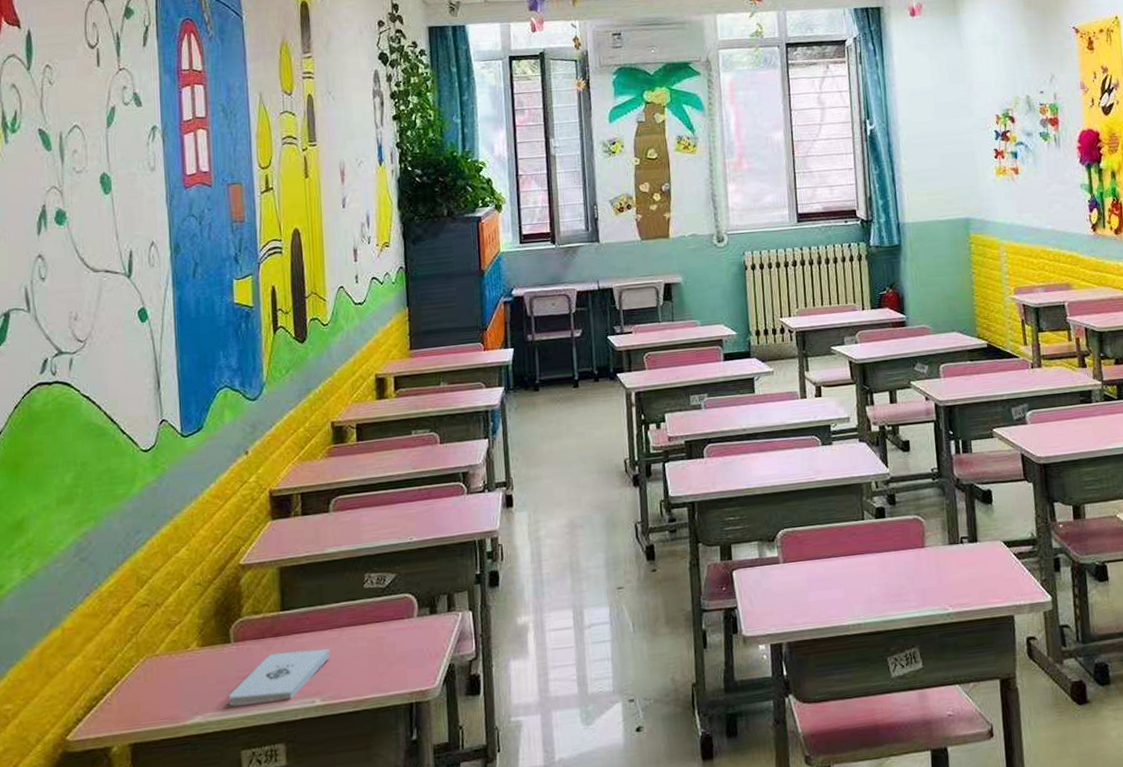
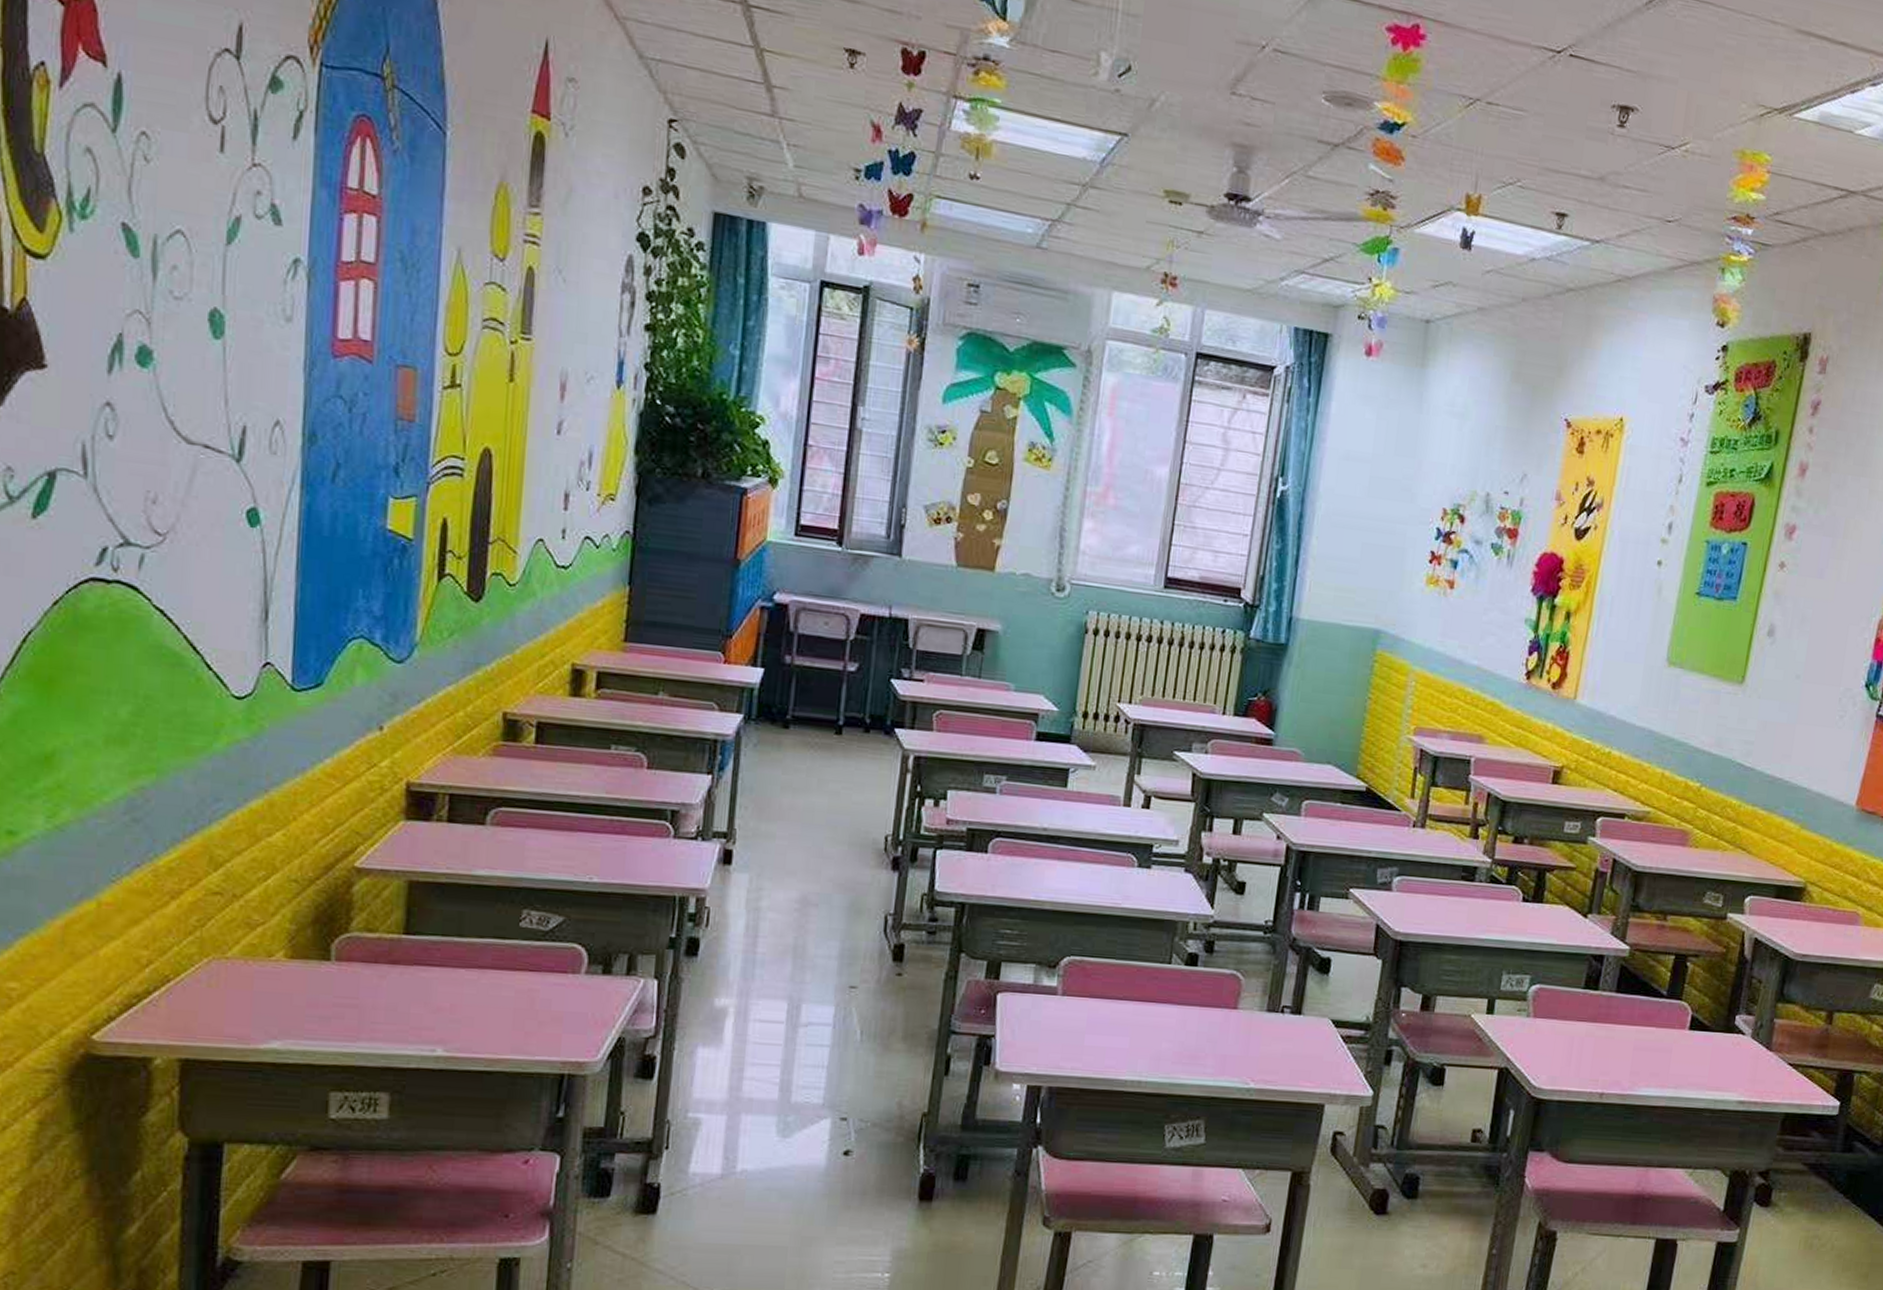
notepad: present [229,649,330,707] -> none [320,983,463,1043]

